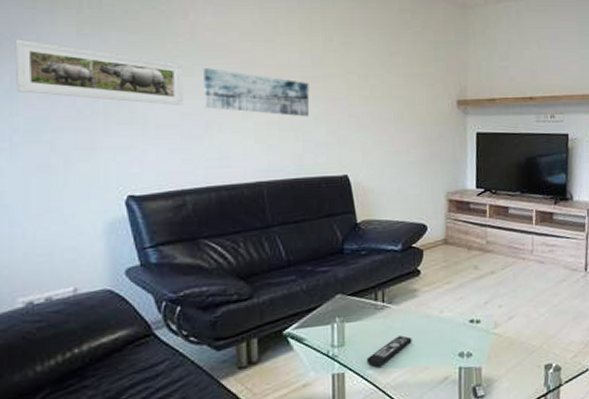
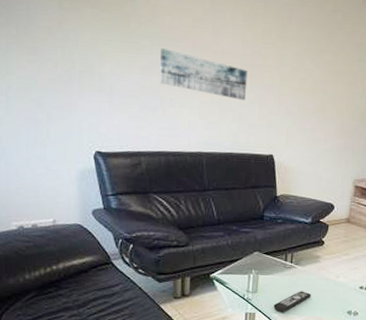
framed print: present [15,39,184,106] -> none [9,7,144,80]

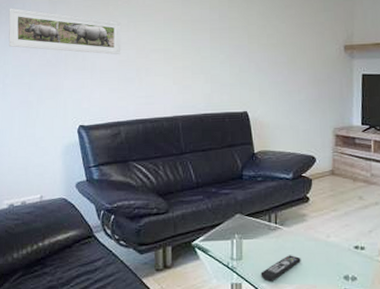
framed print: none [9,7,144,80] -> present [8,8,122,55]
wall art: present [160,47,248,101] -> none [136,23,217,62]

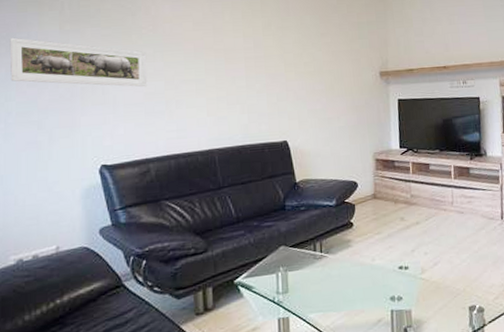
remote control: present [260,255,301,282] -> none [308,282,348,312]

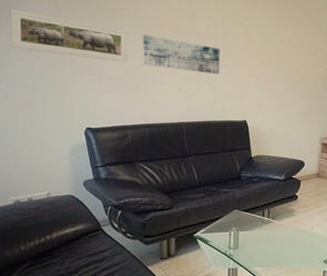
wall art: none [163,53,253,92] -> present [143,34,220,75]

